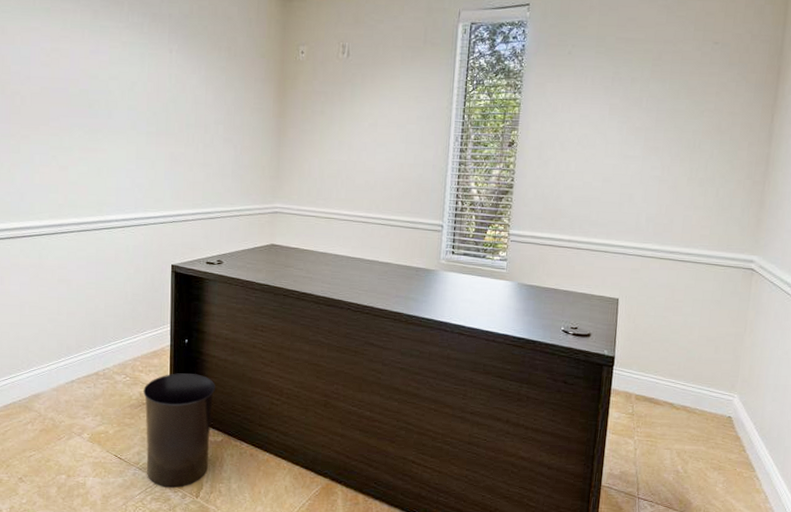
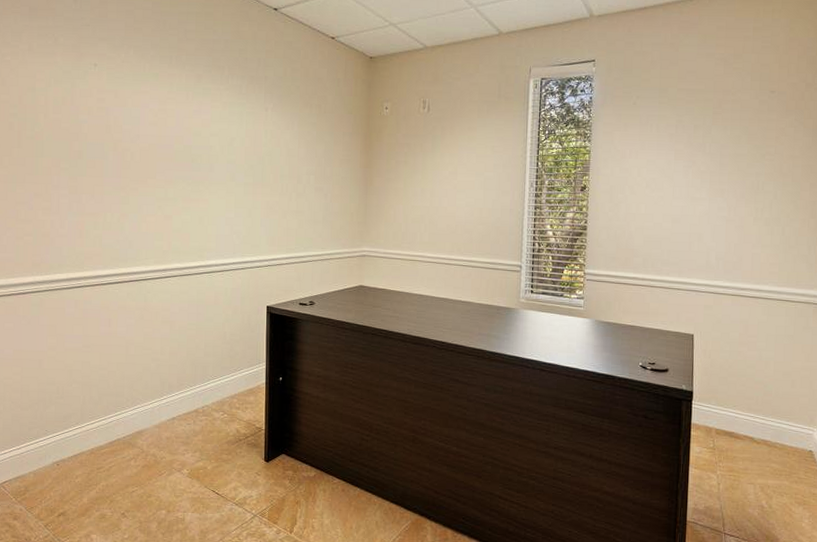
waste bin: present [143,373,215,488] -> none [240,410,308,523]

